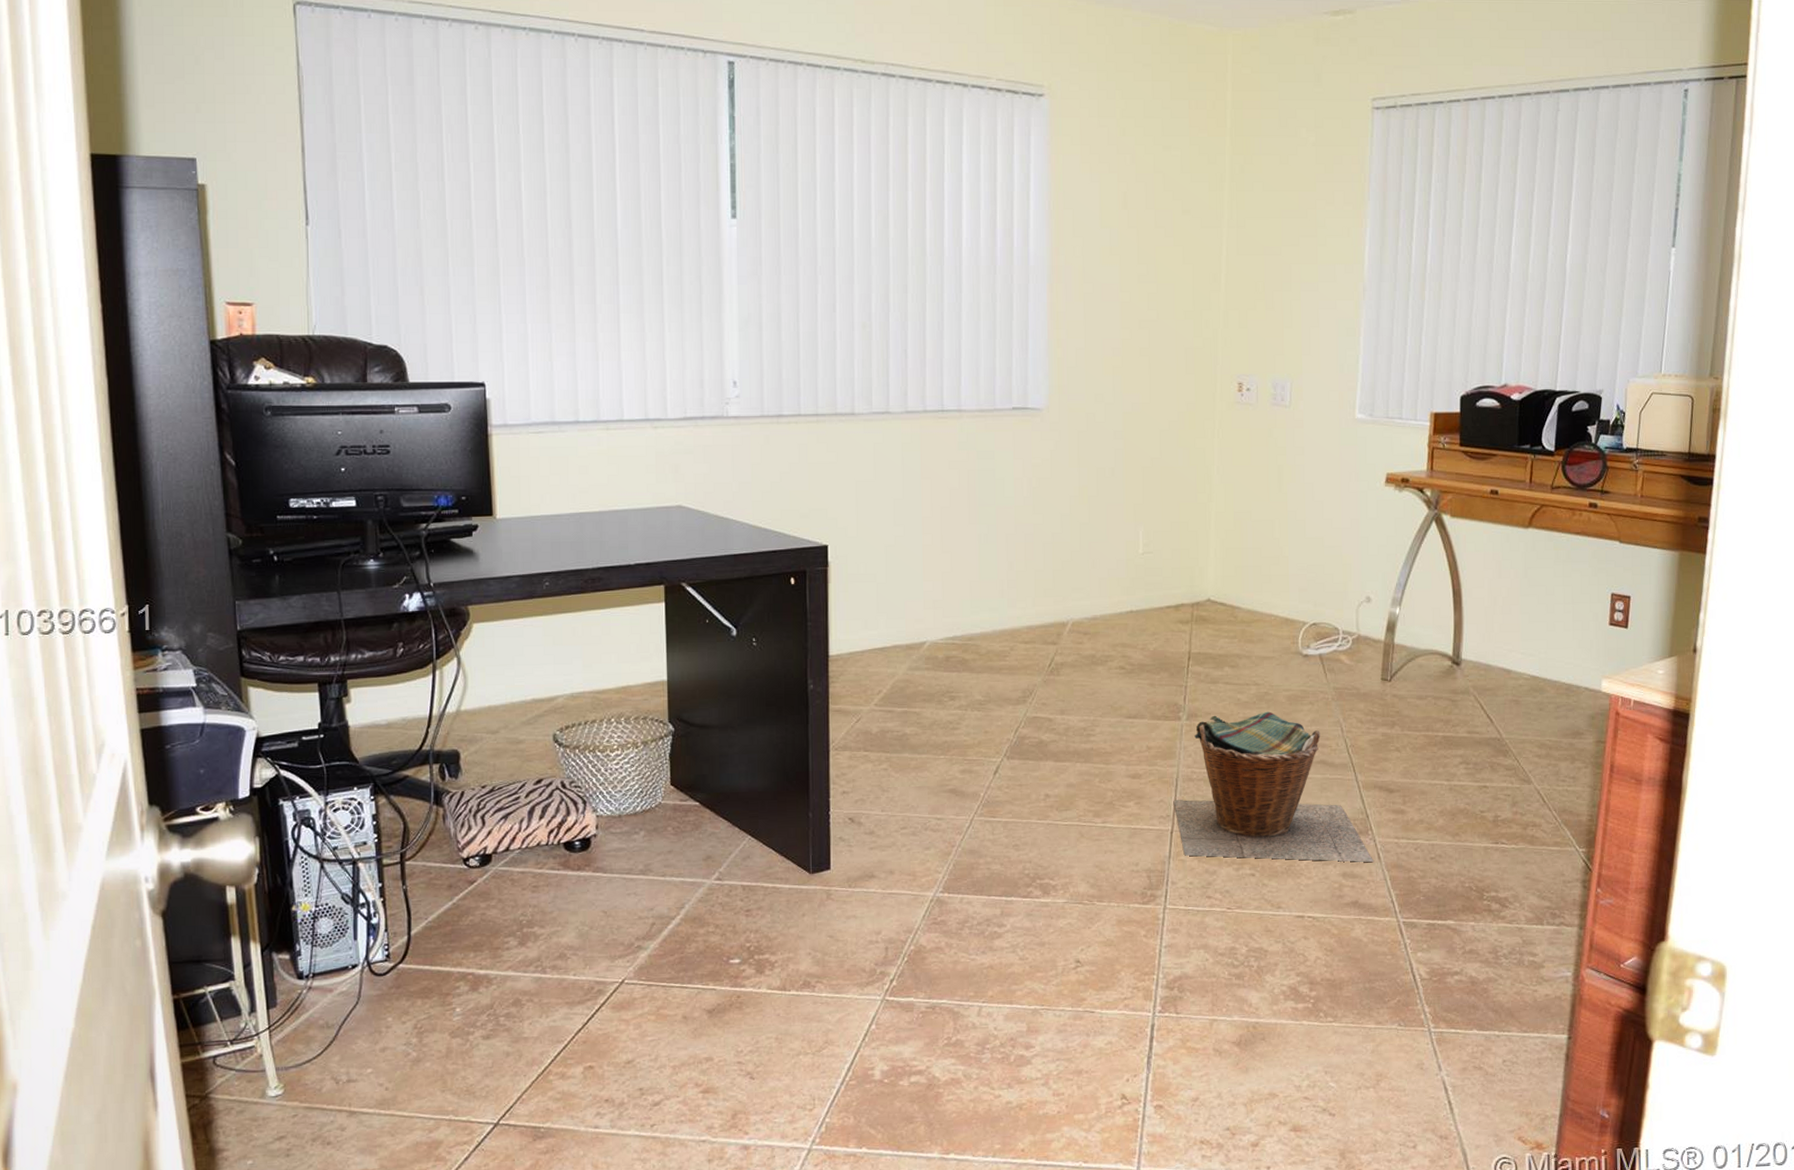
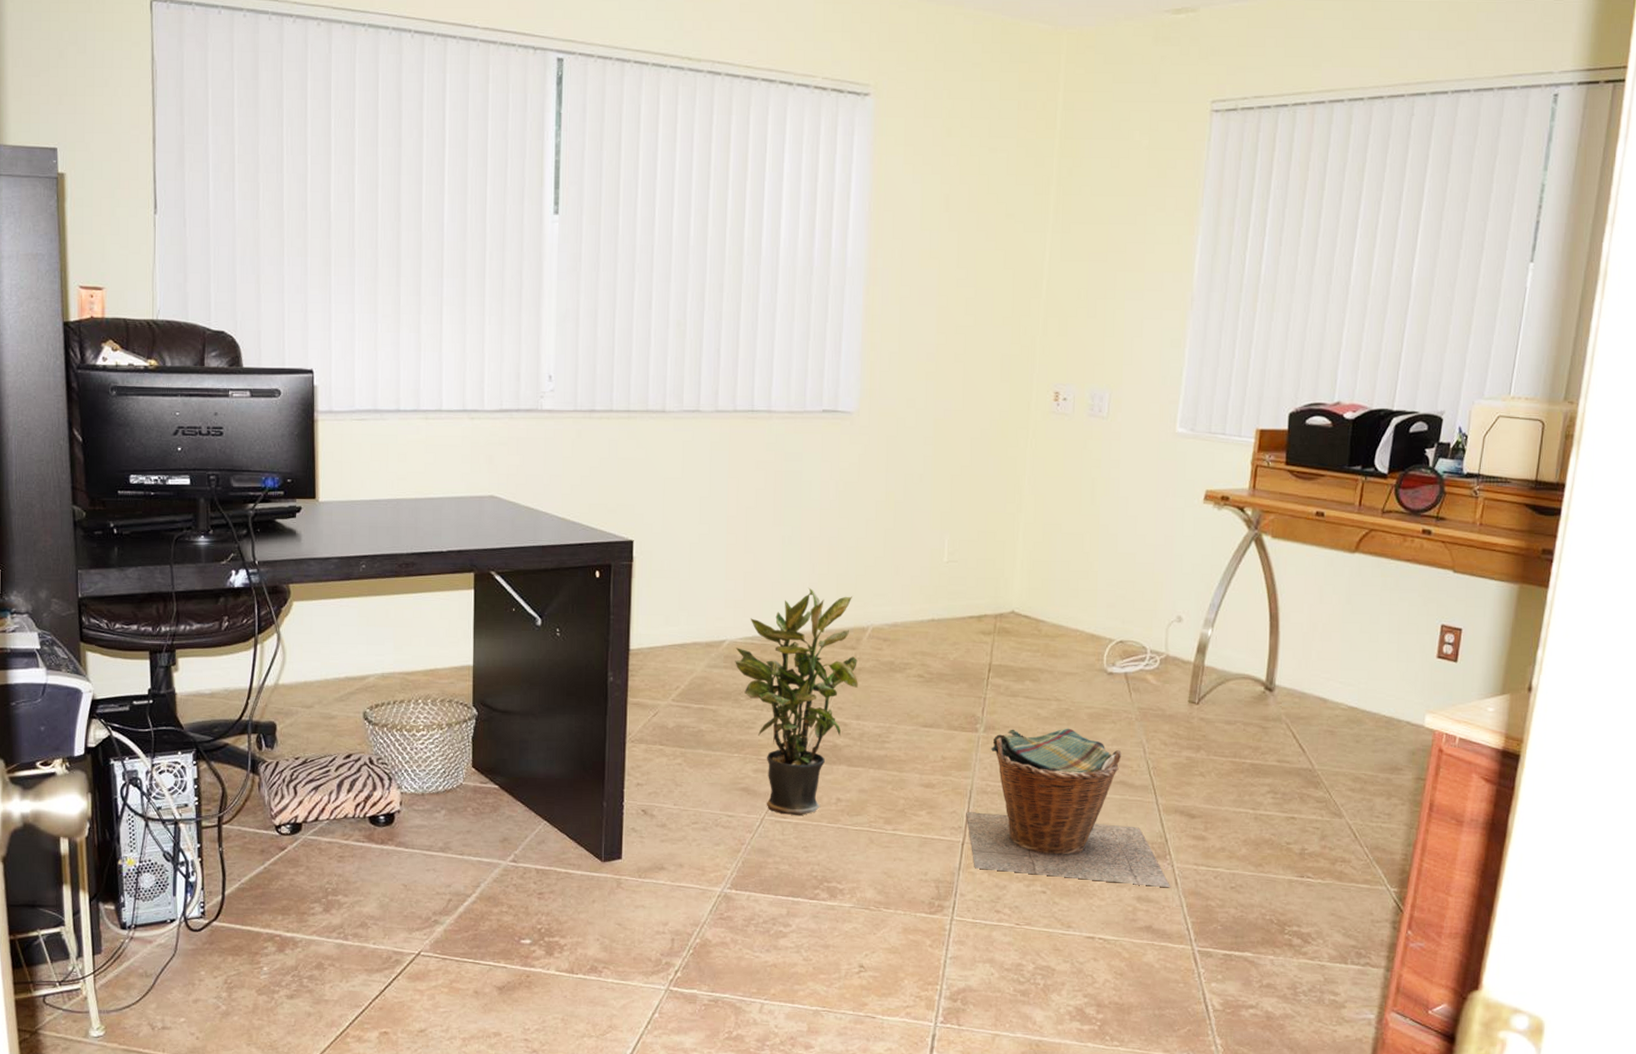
potted plant: none [936,584,1061,815] -> present [735,587,858,816]

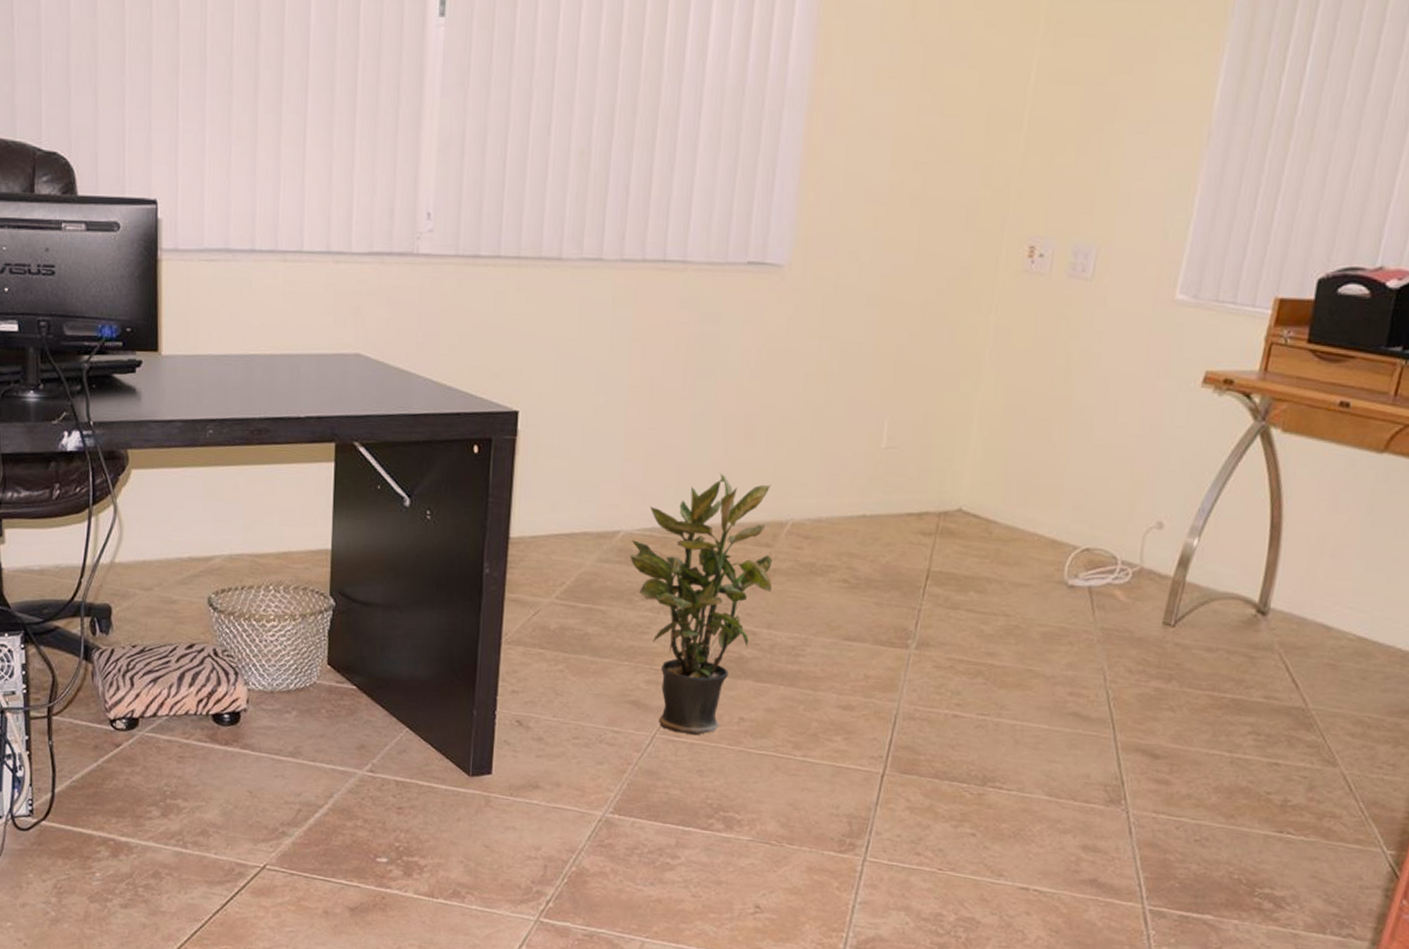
laundry basket: present [966,728,1171,887] -> none [888,646,1124,836]

